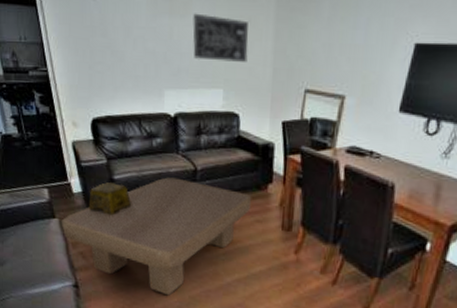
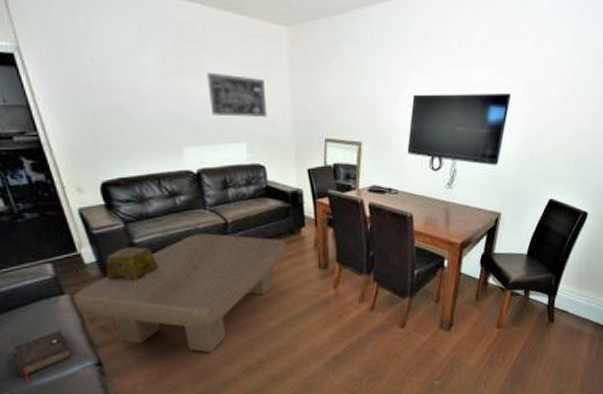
book: none [14,249,57,291] -> present [12,330,73,383]

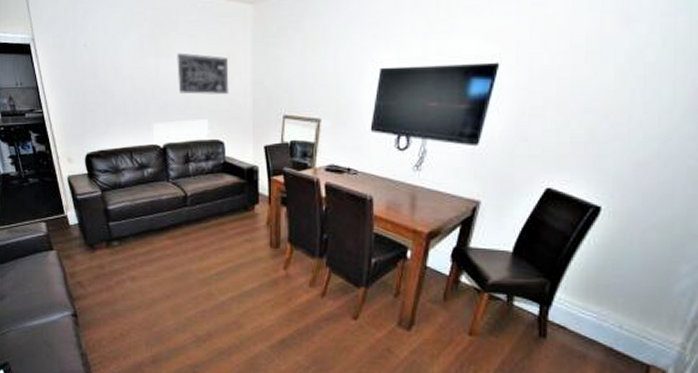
book: present [12,330,73,383] -> none [14,281,56,324]
coffee table: present [72,233,287,353] -> none [58,204,240,319]
decorative box: present [105,247,159,282] -> none [85,213,127,244]

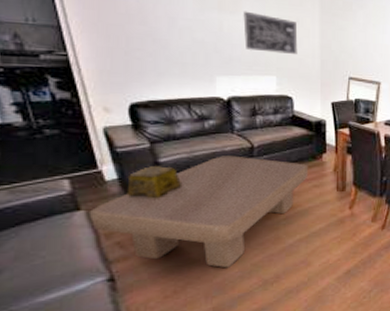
coffee table: none [58,204,240,319] -> present [88,156,309,268]
decorative box: none [85,213,127,244] -> present [127,166,183,199]

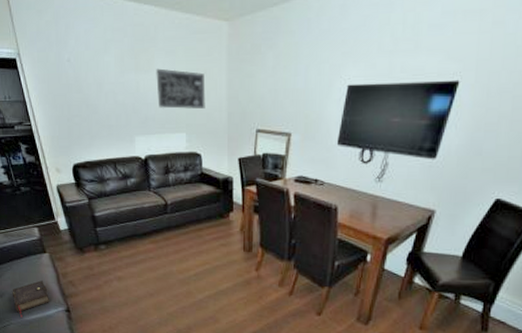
book: none [16,246,83,300] -> present [12,280,50,318]
coffee table: present [88,156,309,268] -> none [51,212,216,314]
decorative box: present [127,166,183,199] -> none [74,219,113,248]

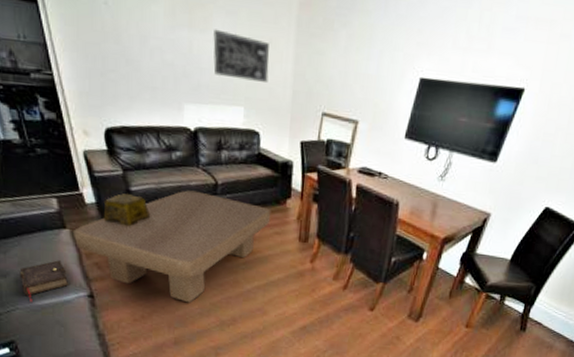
coffee table: none [51,212,216,314] -> present [72,190,271,303]
decorative box: none [74,219,113,248] -> present [103,193,151,227]

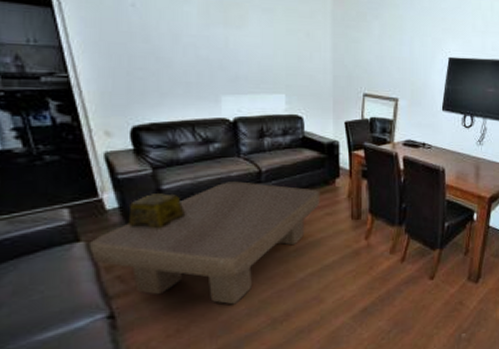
book: present [19,260,69,302] -> none [13,280,82,339]
wall art: present [213,29,269,82] -> none [250,25,308,70]

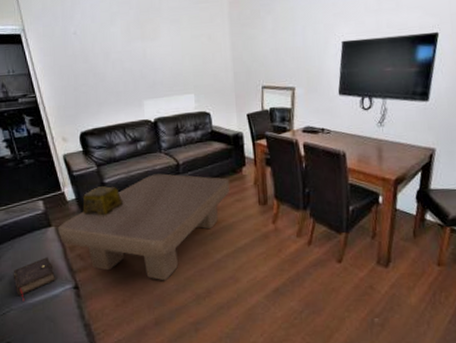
book: none [13,280,82,339] -> present [13,257,57,302]

